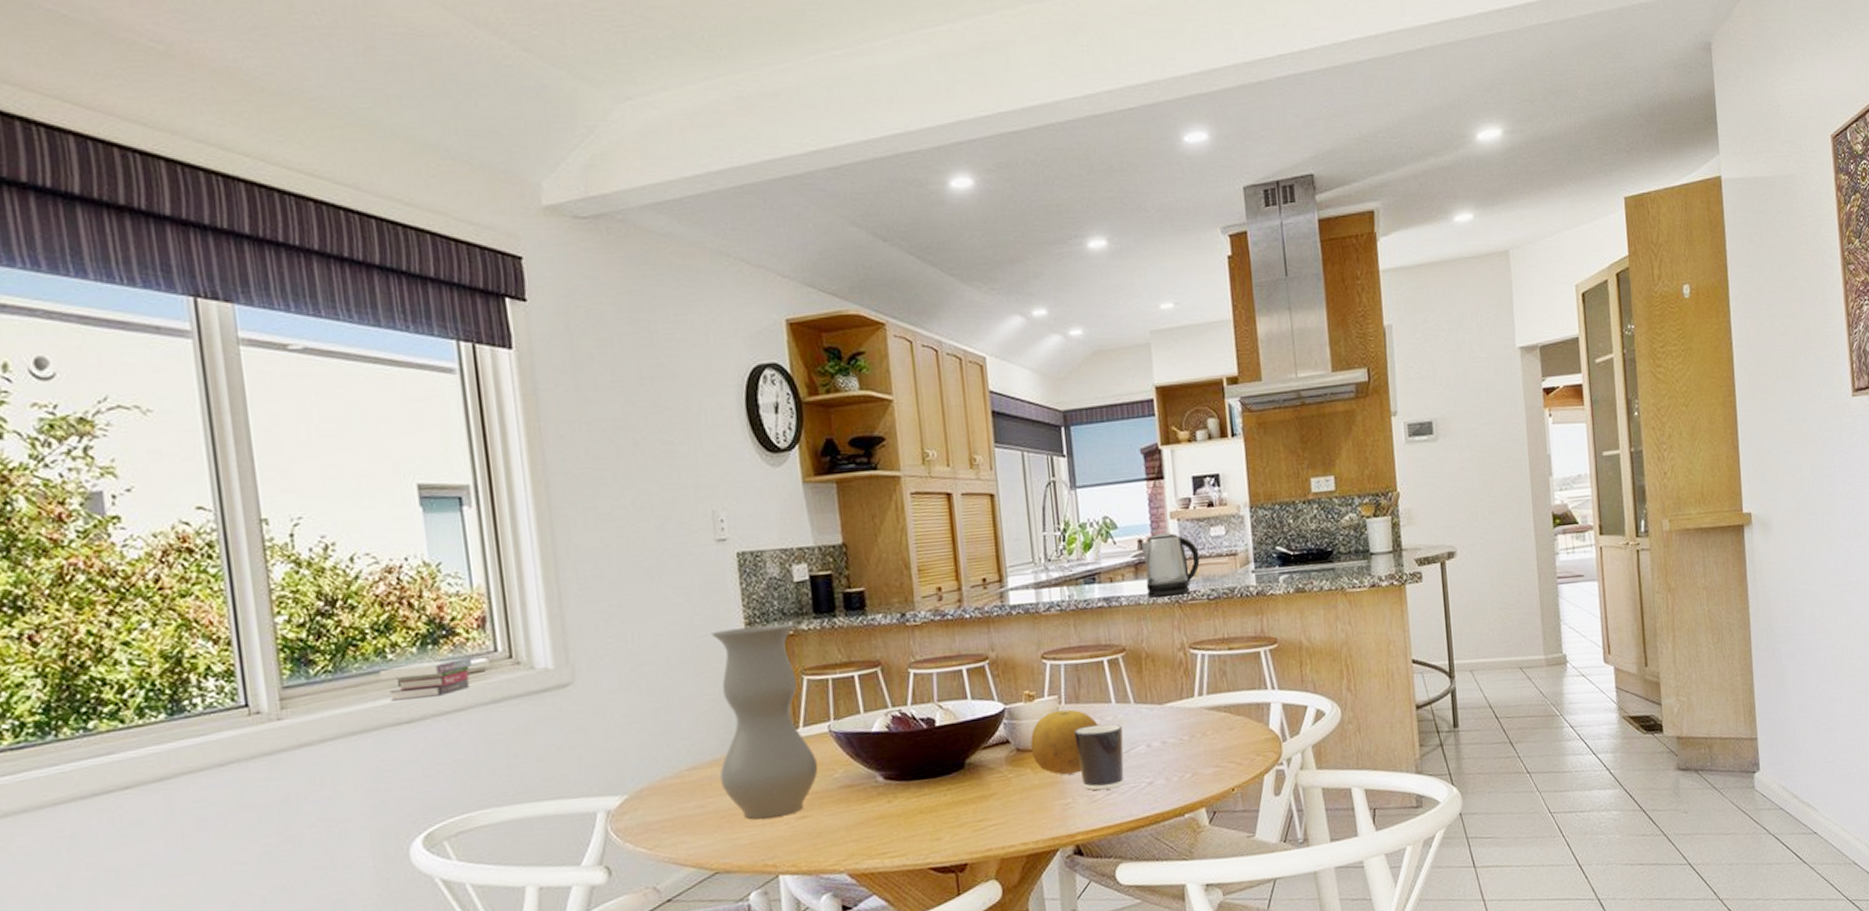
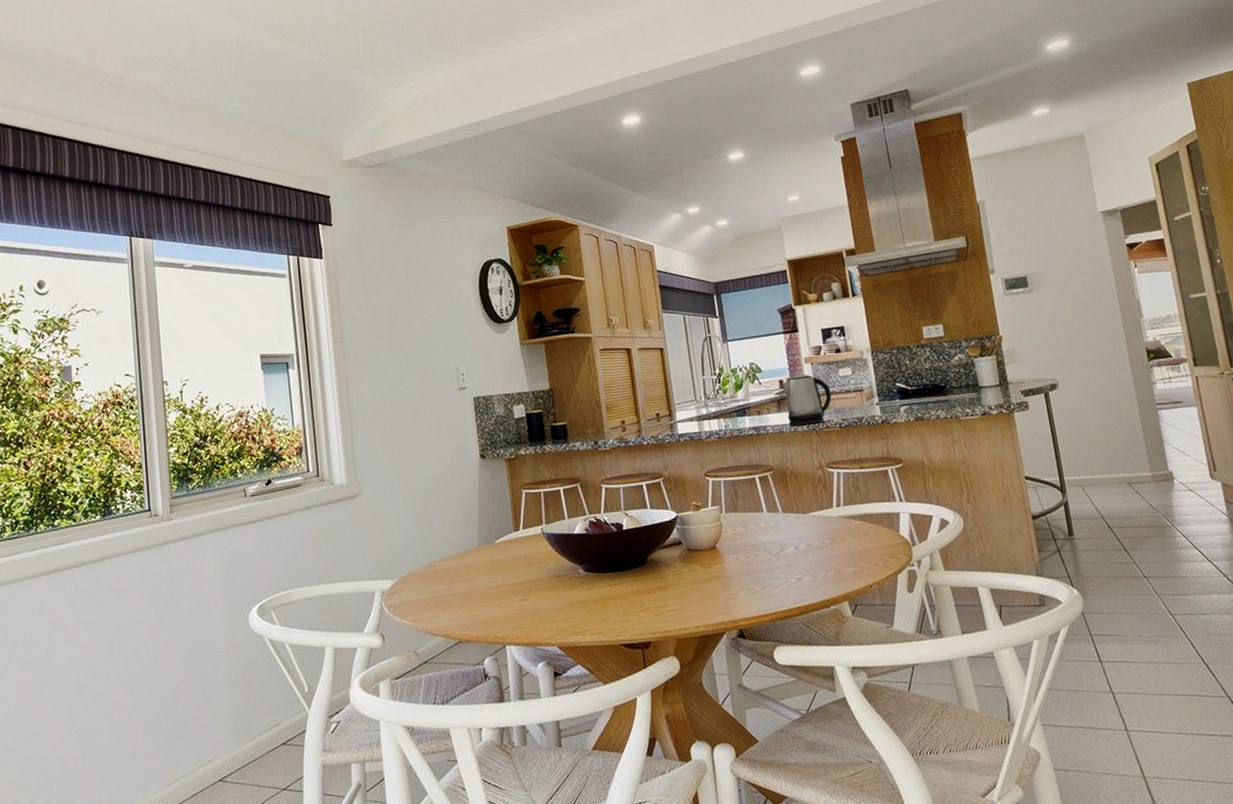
books: present [380,656,473,701] -> none [233,476,293,508]
vase: present [711,623,819,820] -> none [455,449,535,601]
fruit: present [1031,709,1099,775] -> none [699,517,754,571]
mug: present [1073,723,1124,791] -> none [733,529,777,585]

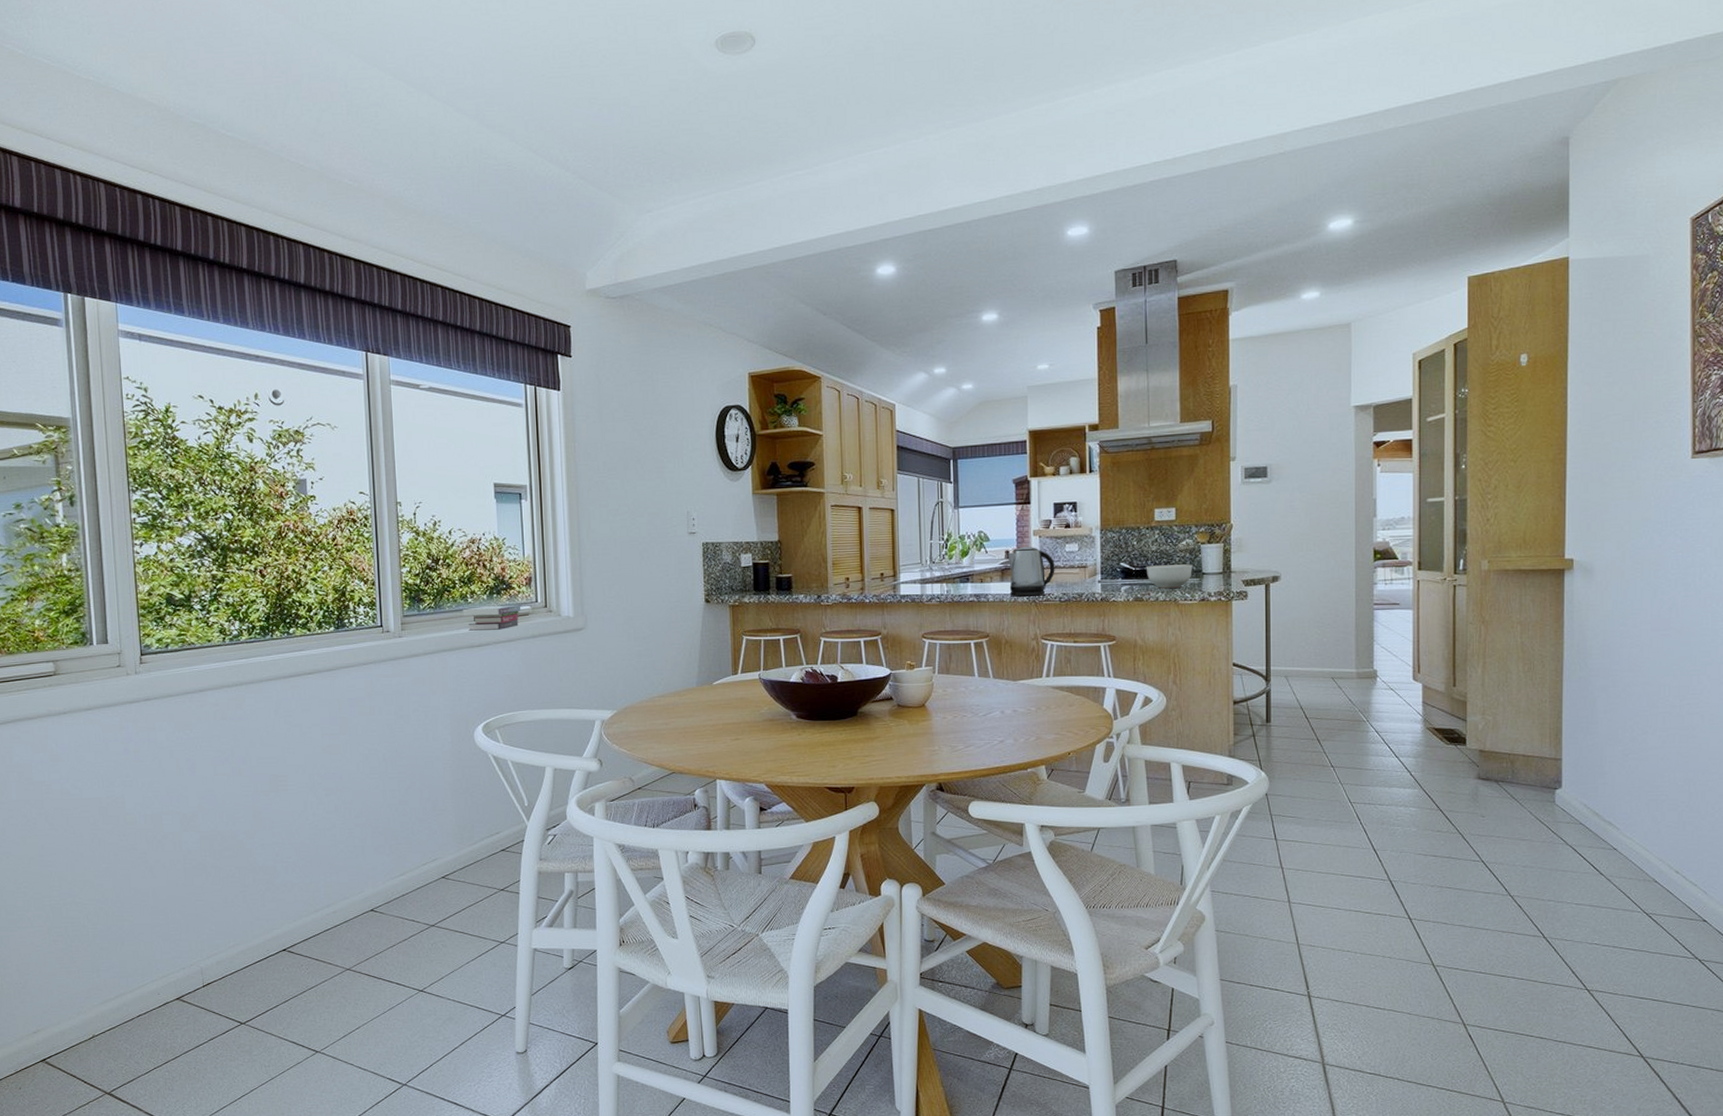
books: none [233,476,293,508] -> present [463,604,521,631]
bowl: none [922,379,969,406] -> present [1146,564,1192,588]

